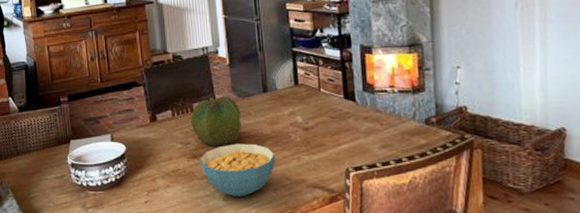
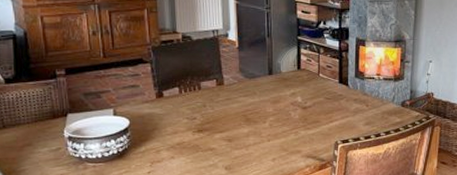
cabbage: present [190,97,241,147] -> none [197,77,246,122]
cereal bowl: present [200,143,276,197] -> none [205,119,276,167]

